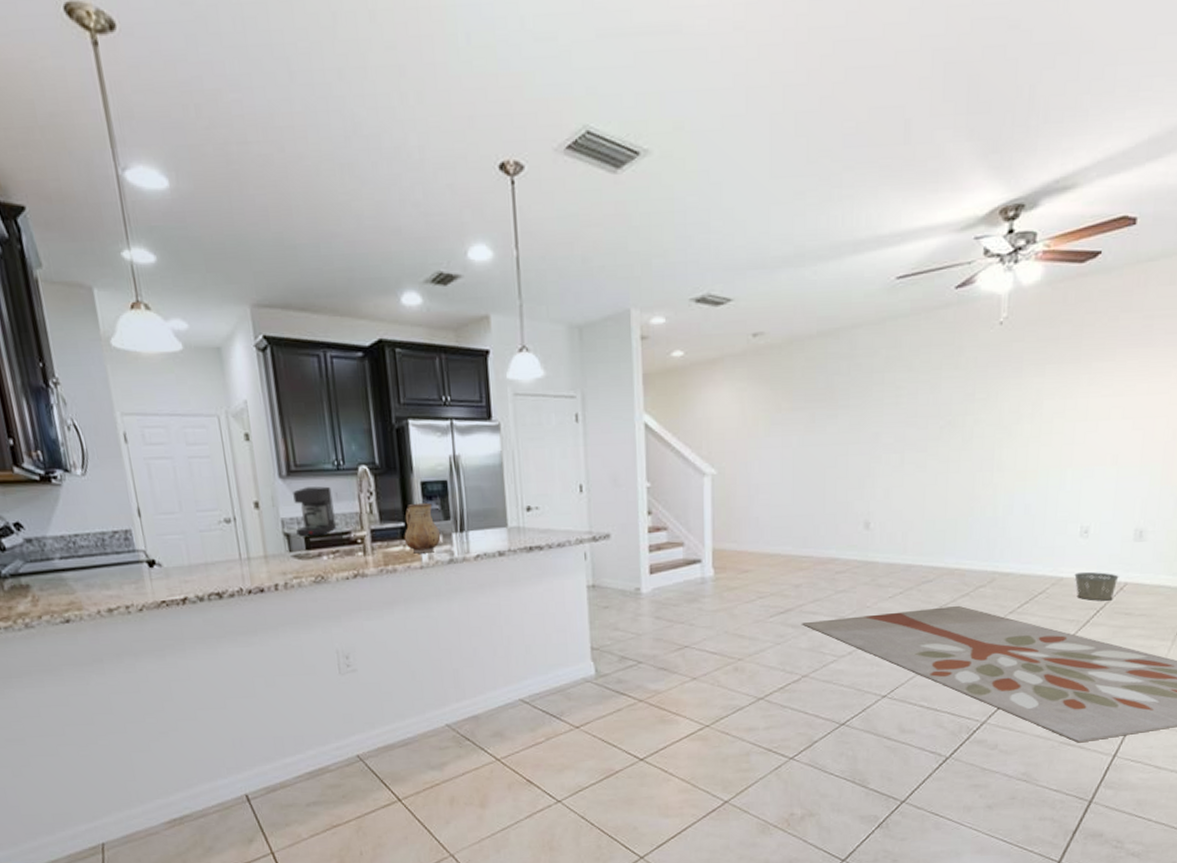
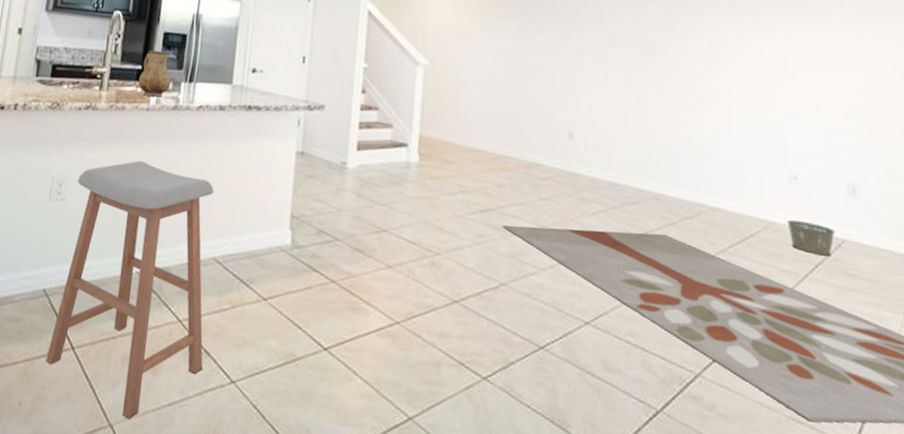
coffee maker: present [293,486,337,536] -> none [47,22,87,66]
stool: none [364,621,528,848] -> present [46,161,214,419]

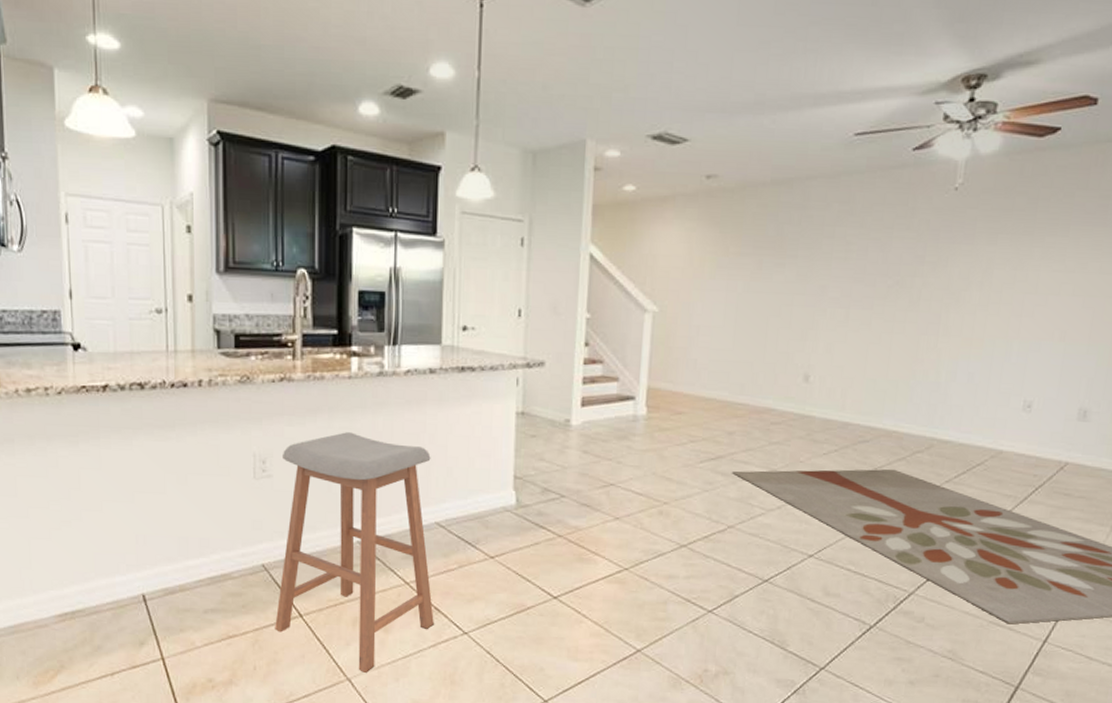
ceramic pitcher: present [138,50,172,97] -> none [335,311,373,363]
basket: present [787,219,836,257] -> none [1014,446,1060,479]

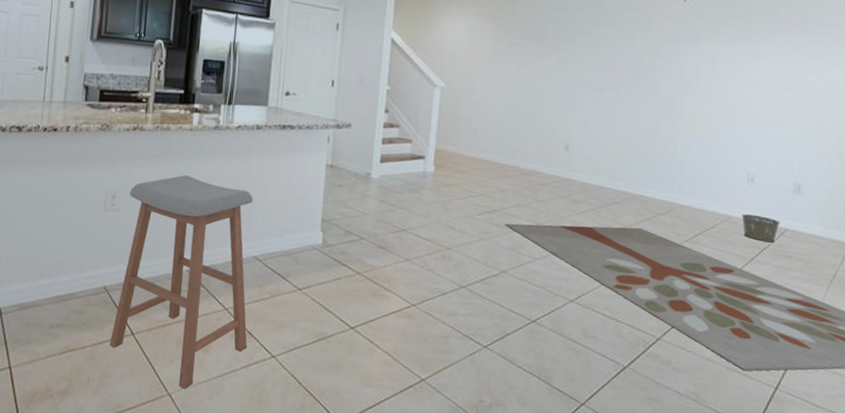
basket: none [1014,446,1060,479] -> present [741,213,780,243]

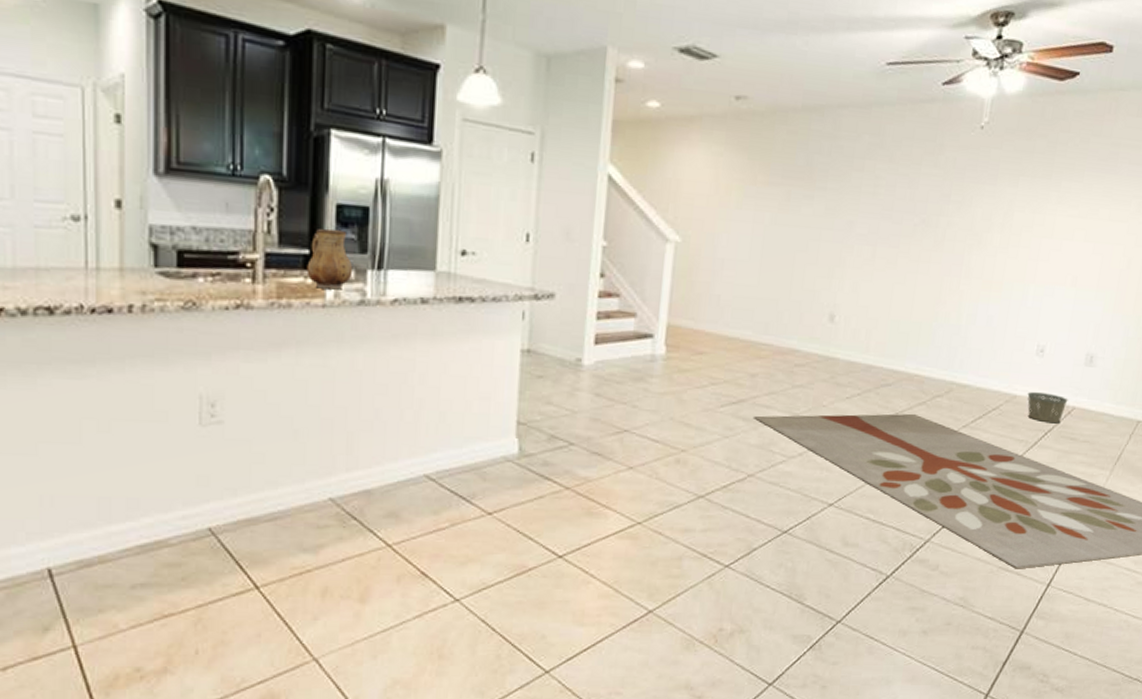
stool: present [109,175,253,389] -> none [224,370,421,651]
ceramic pitcher: none [181,76,212,119] -> present [306,228,353,290]

